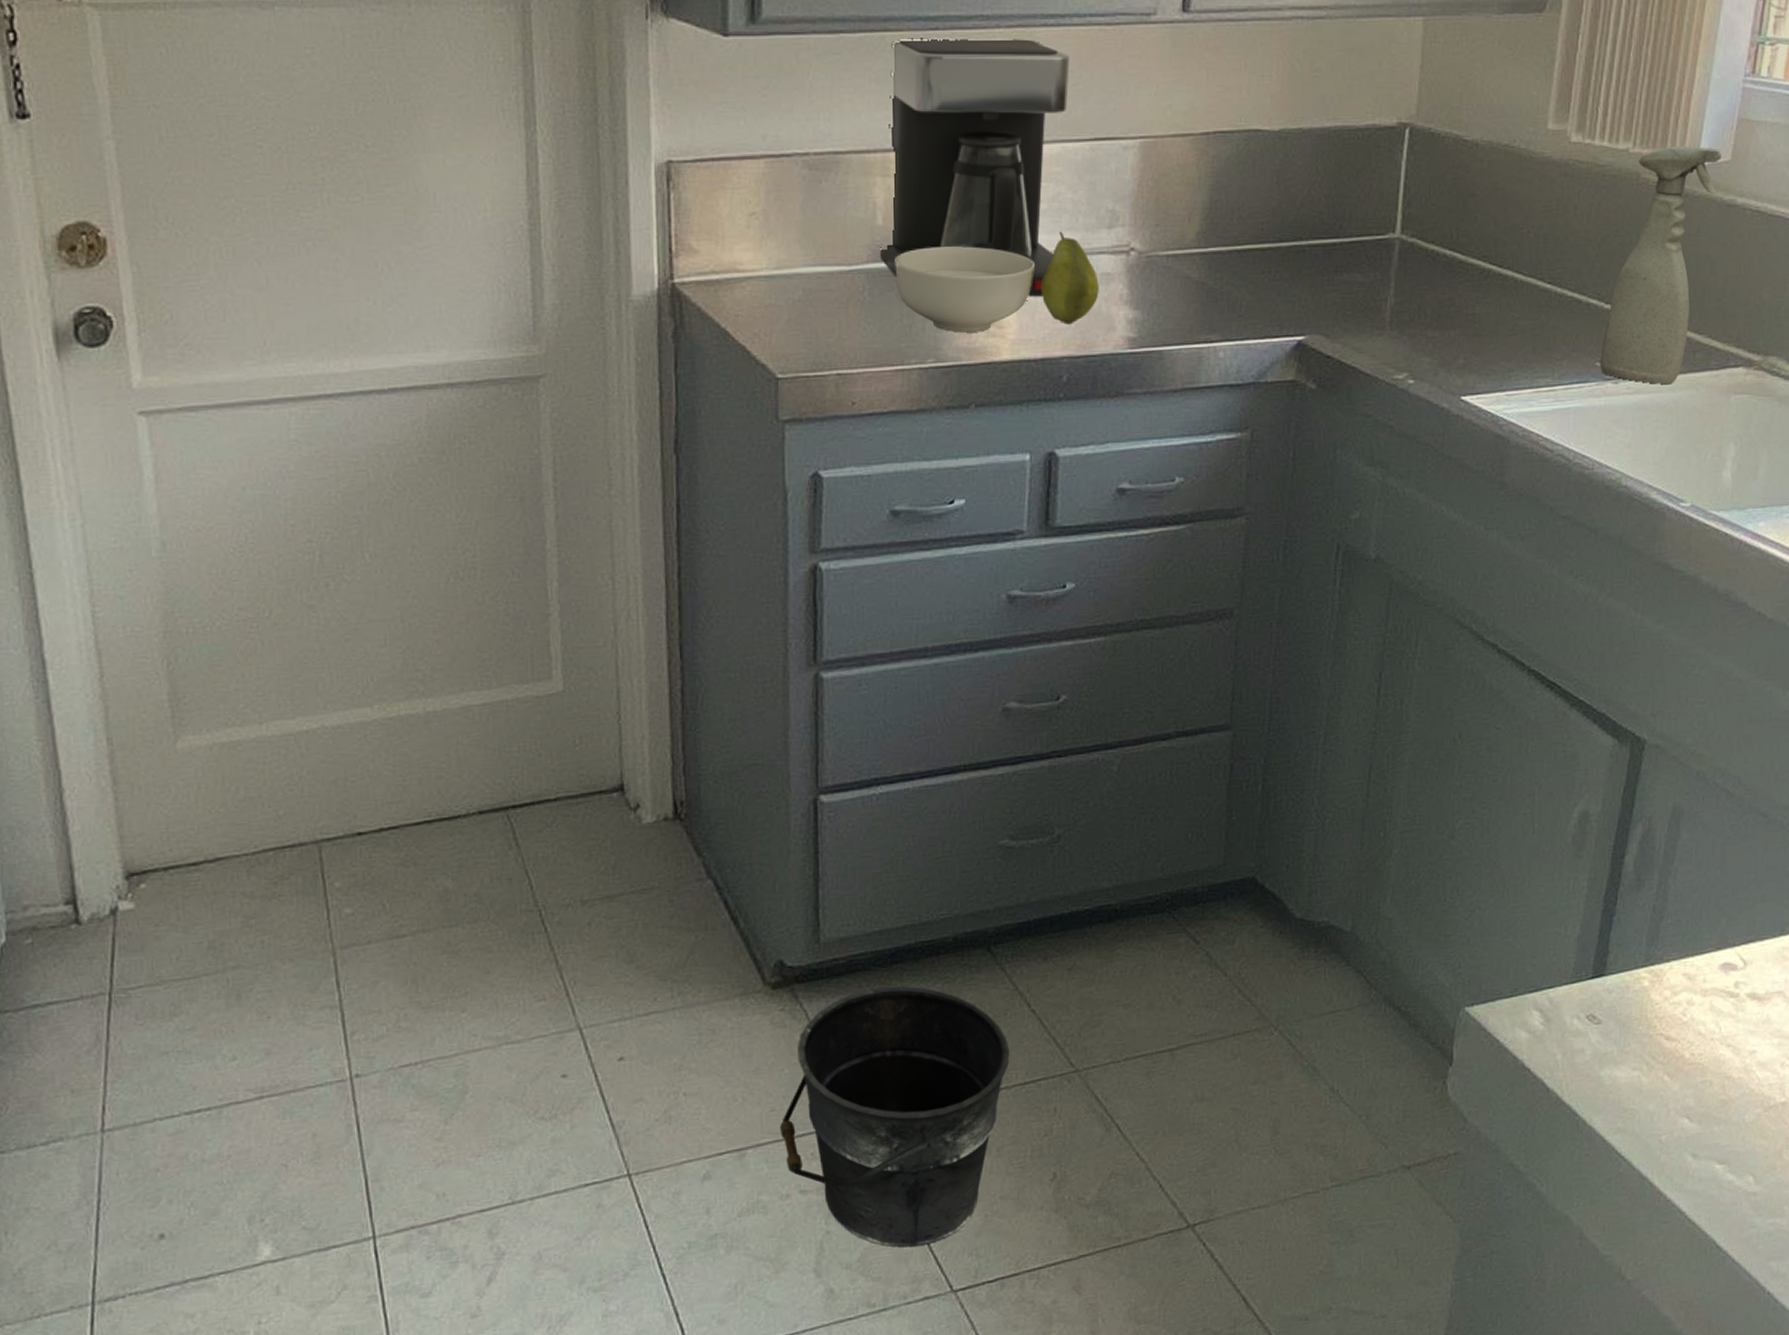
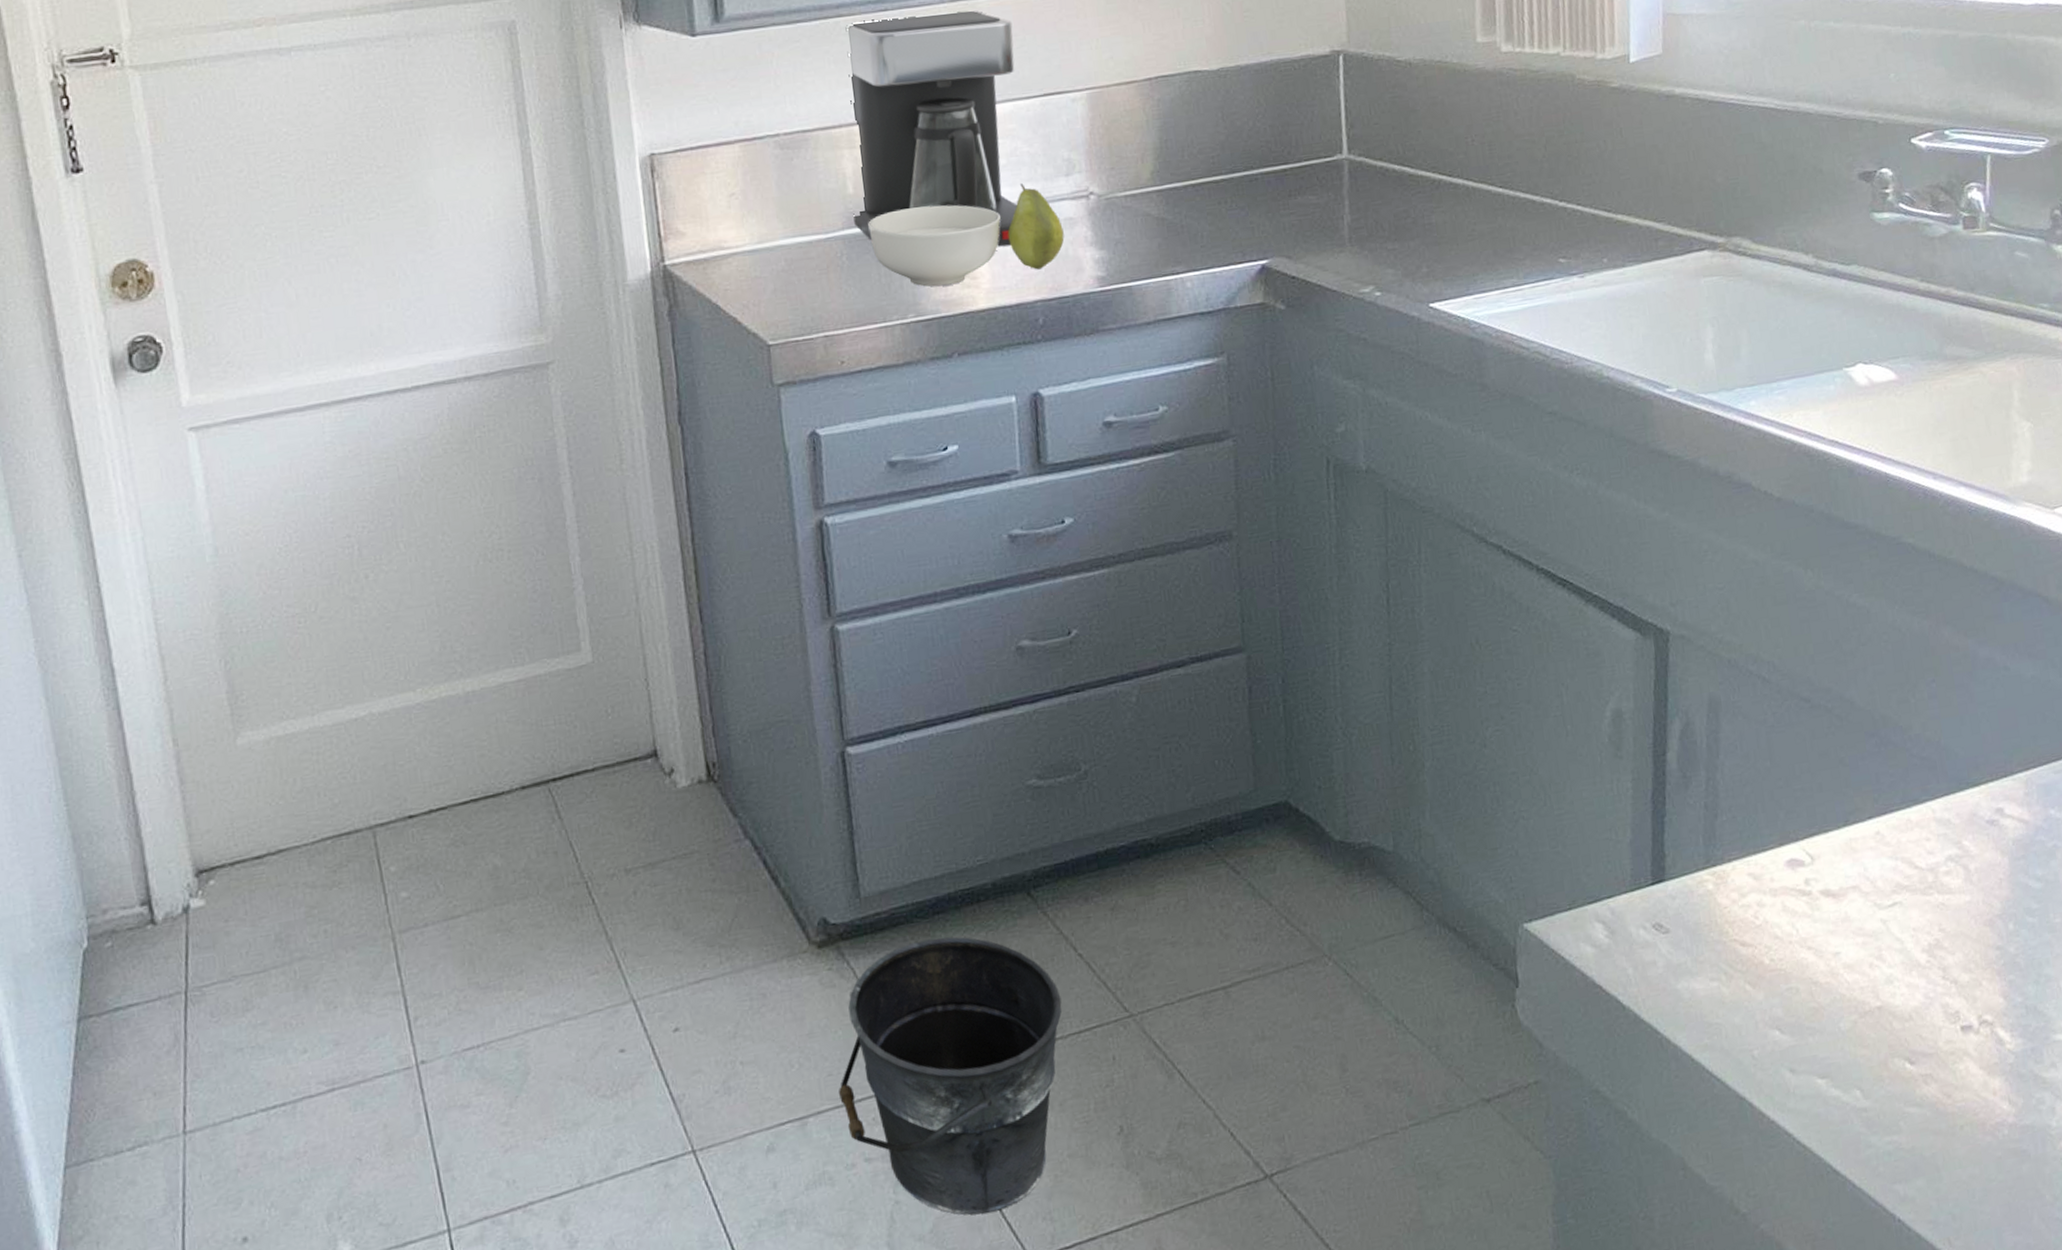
spray bottle: present [1600,145,1723,384] -> none [1562,43,1653,275]

